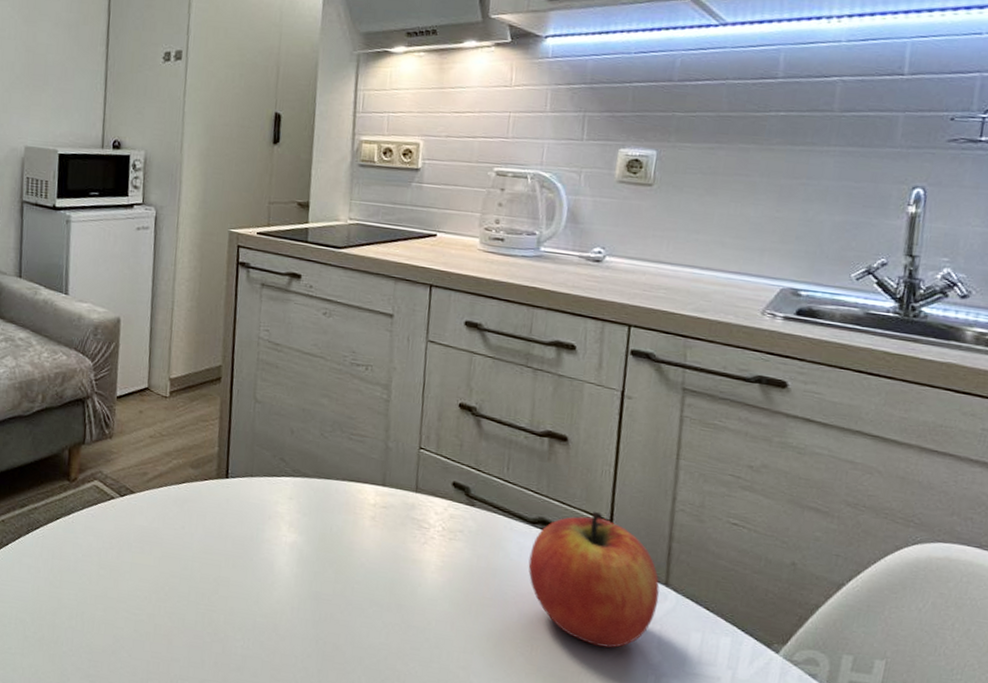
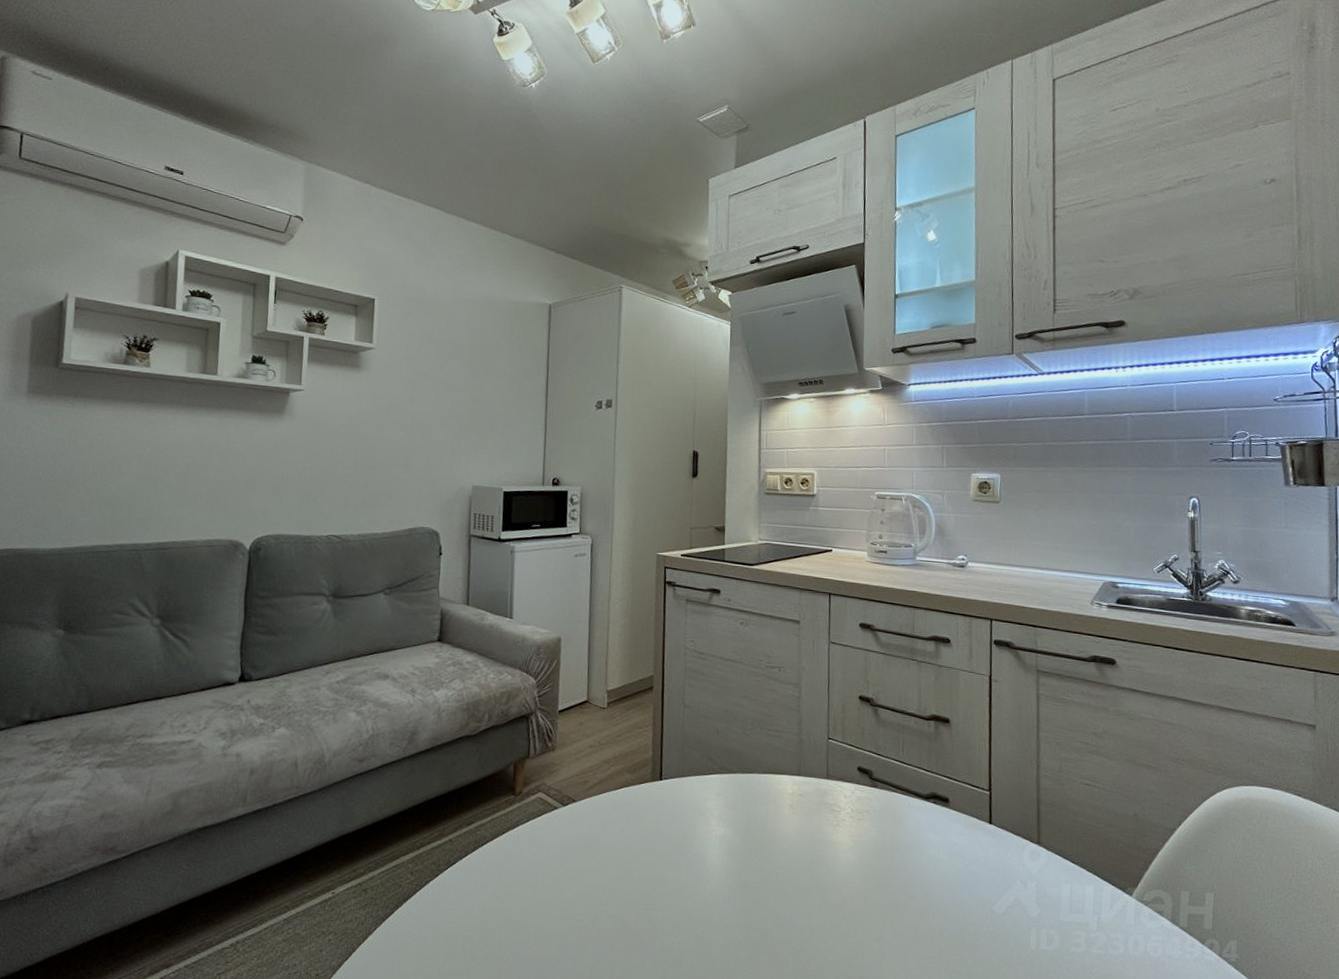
apple: present [528,511,660,648] -> none [925,783,1034,906]

